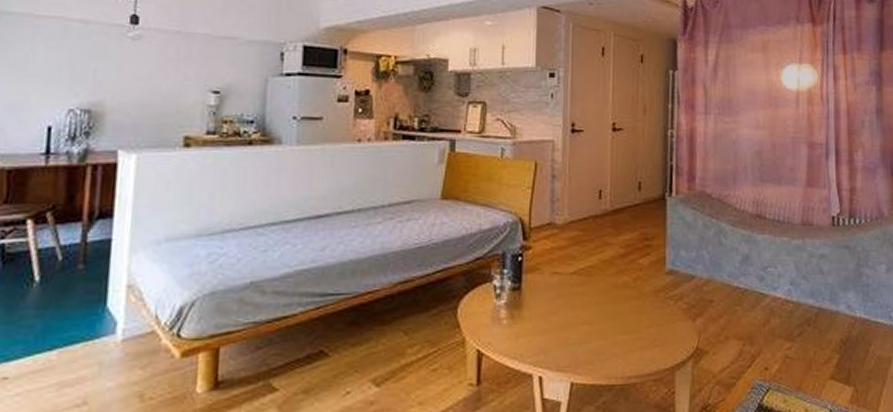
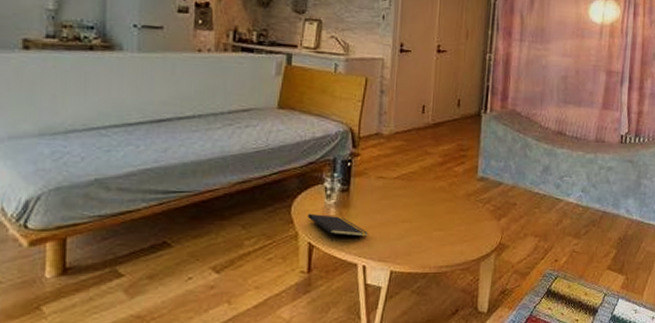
notepad: none [476,317,544,350] -> present [308,214,368,243]

